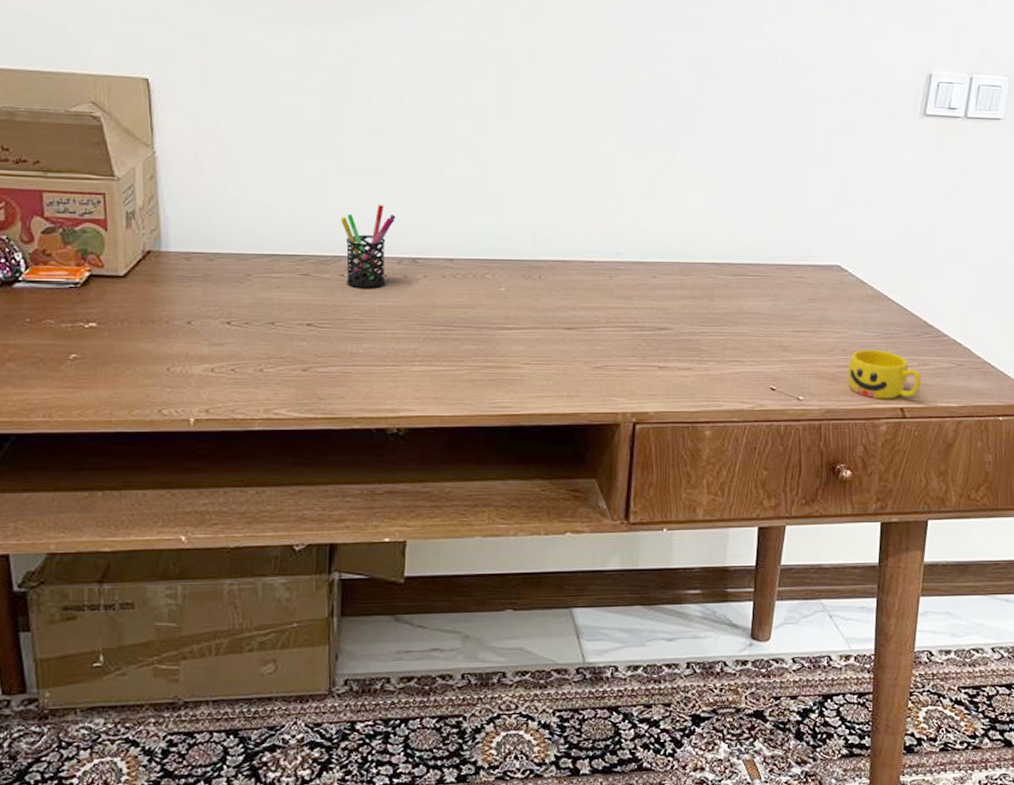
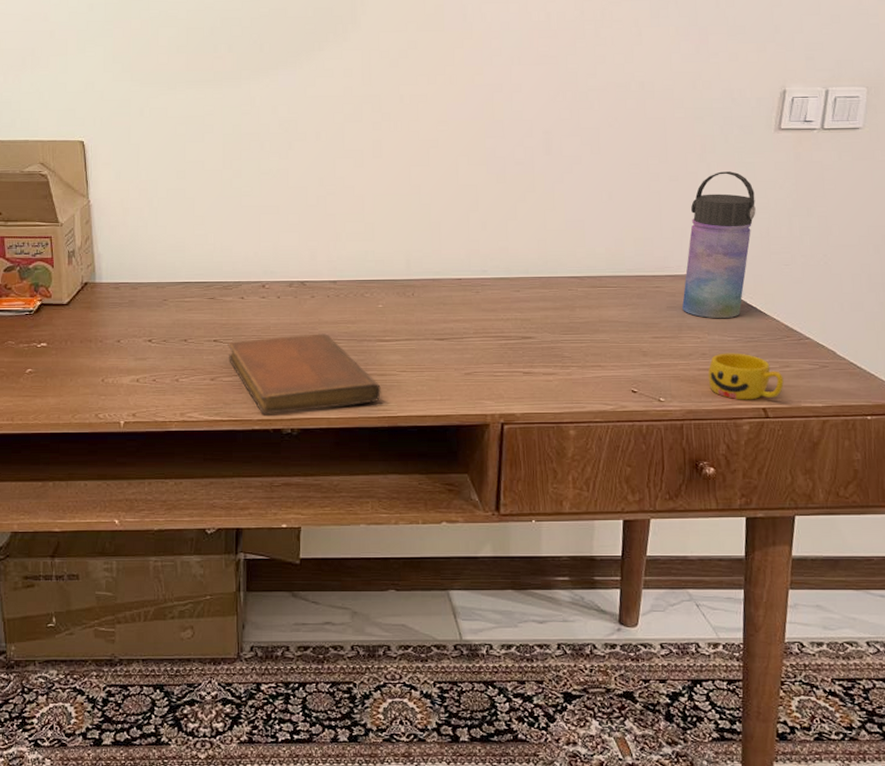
notebook: none [324,319,501,411] -> present [228,333,381,414]
pen holder: present [340,205,396,288] -> none [239,236,287,308]
water bottle: none [824,156,899,313] -> present [682,171,756,319]

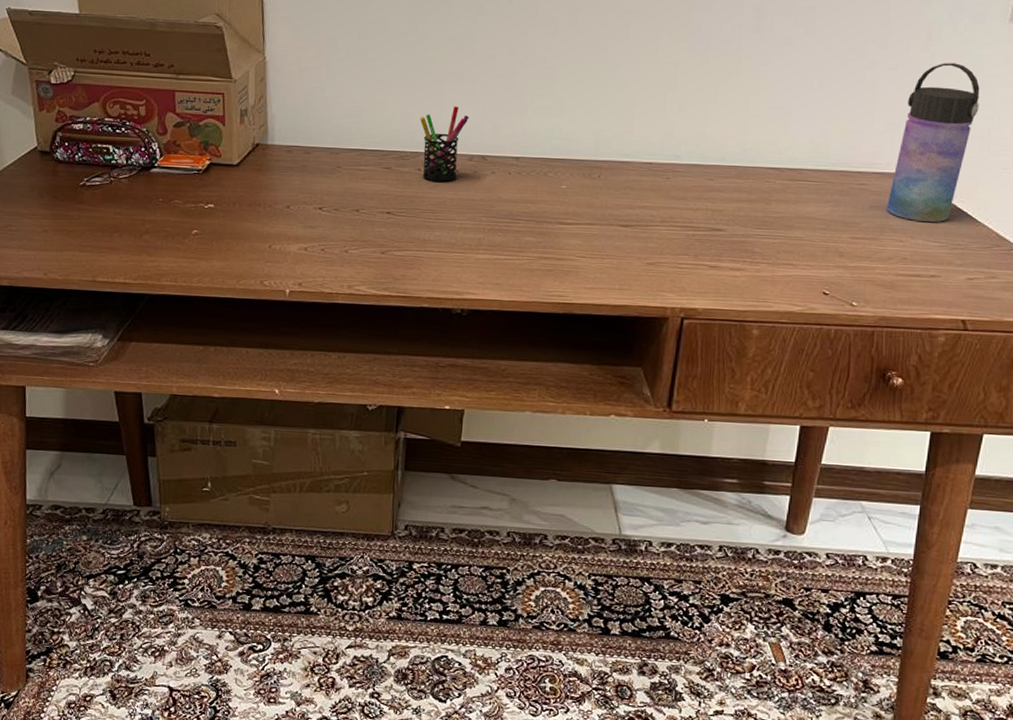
notebook: present [228,333,381,414] -> none [401,211,558,293]
pen holder: none [239,236,287,308] -> present [419,106,469,182]
cup: present [707,353,784,400] -> none [906,259,988,311]

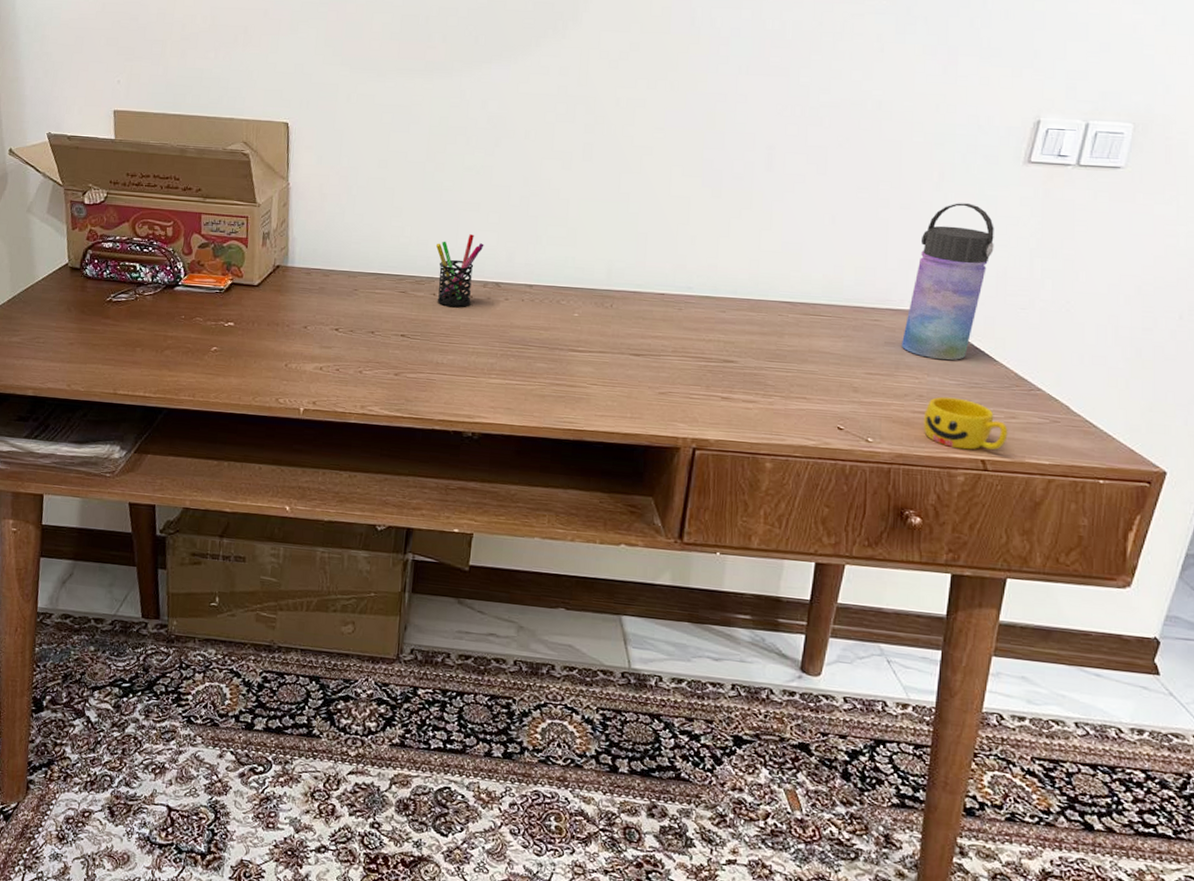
cup: none [906,259,988,311] -> present [923,396,1008,450]

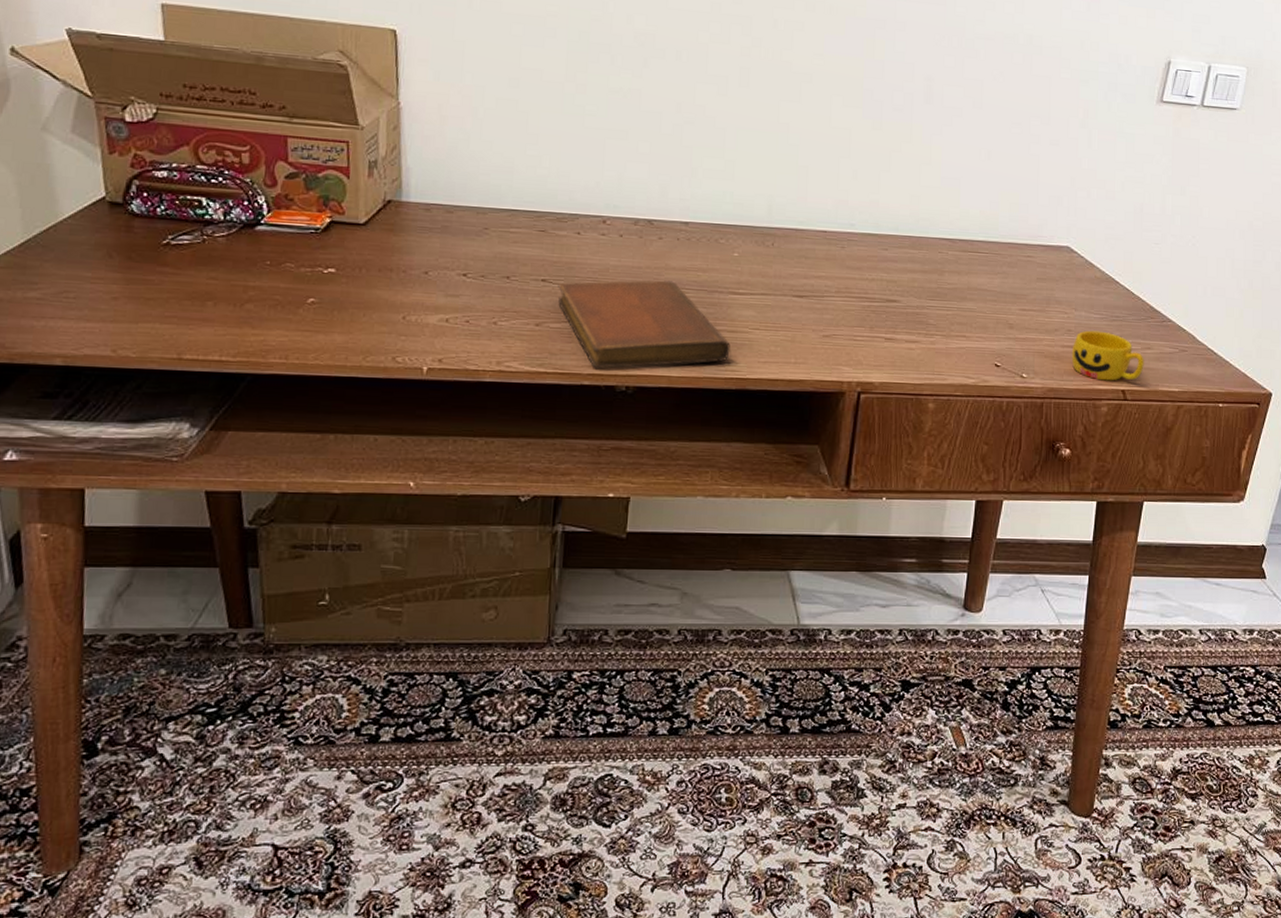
notebook: none [415,337,569,416] -> present [558,280,730,369]
pen holder: present [435,234,484,307] -> none [578,165,634,247]
water bottle: present [902,203,994,361] -> none [1052,140,1132,295]

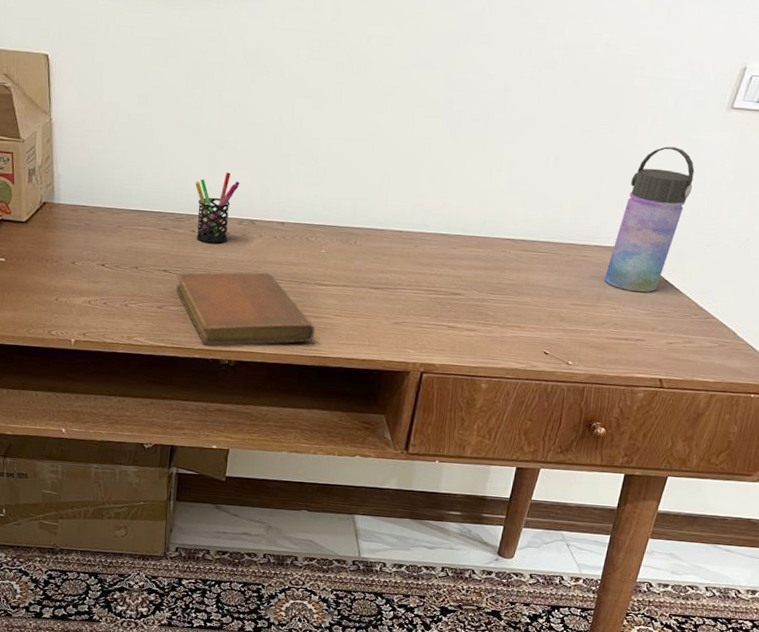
pen holder: none [578,165,634,247] -> present [194,172,240,244]
water bottle: none [1052,140,1132,295] -> present [604,146,695,293]
cup: present [1071,330,1144,381] -> none [615,324,684,371]

